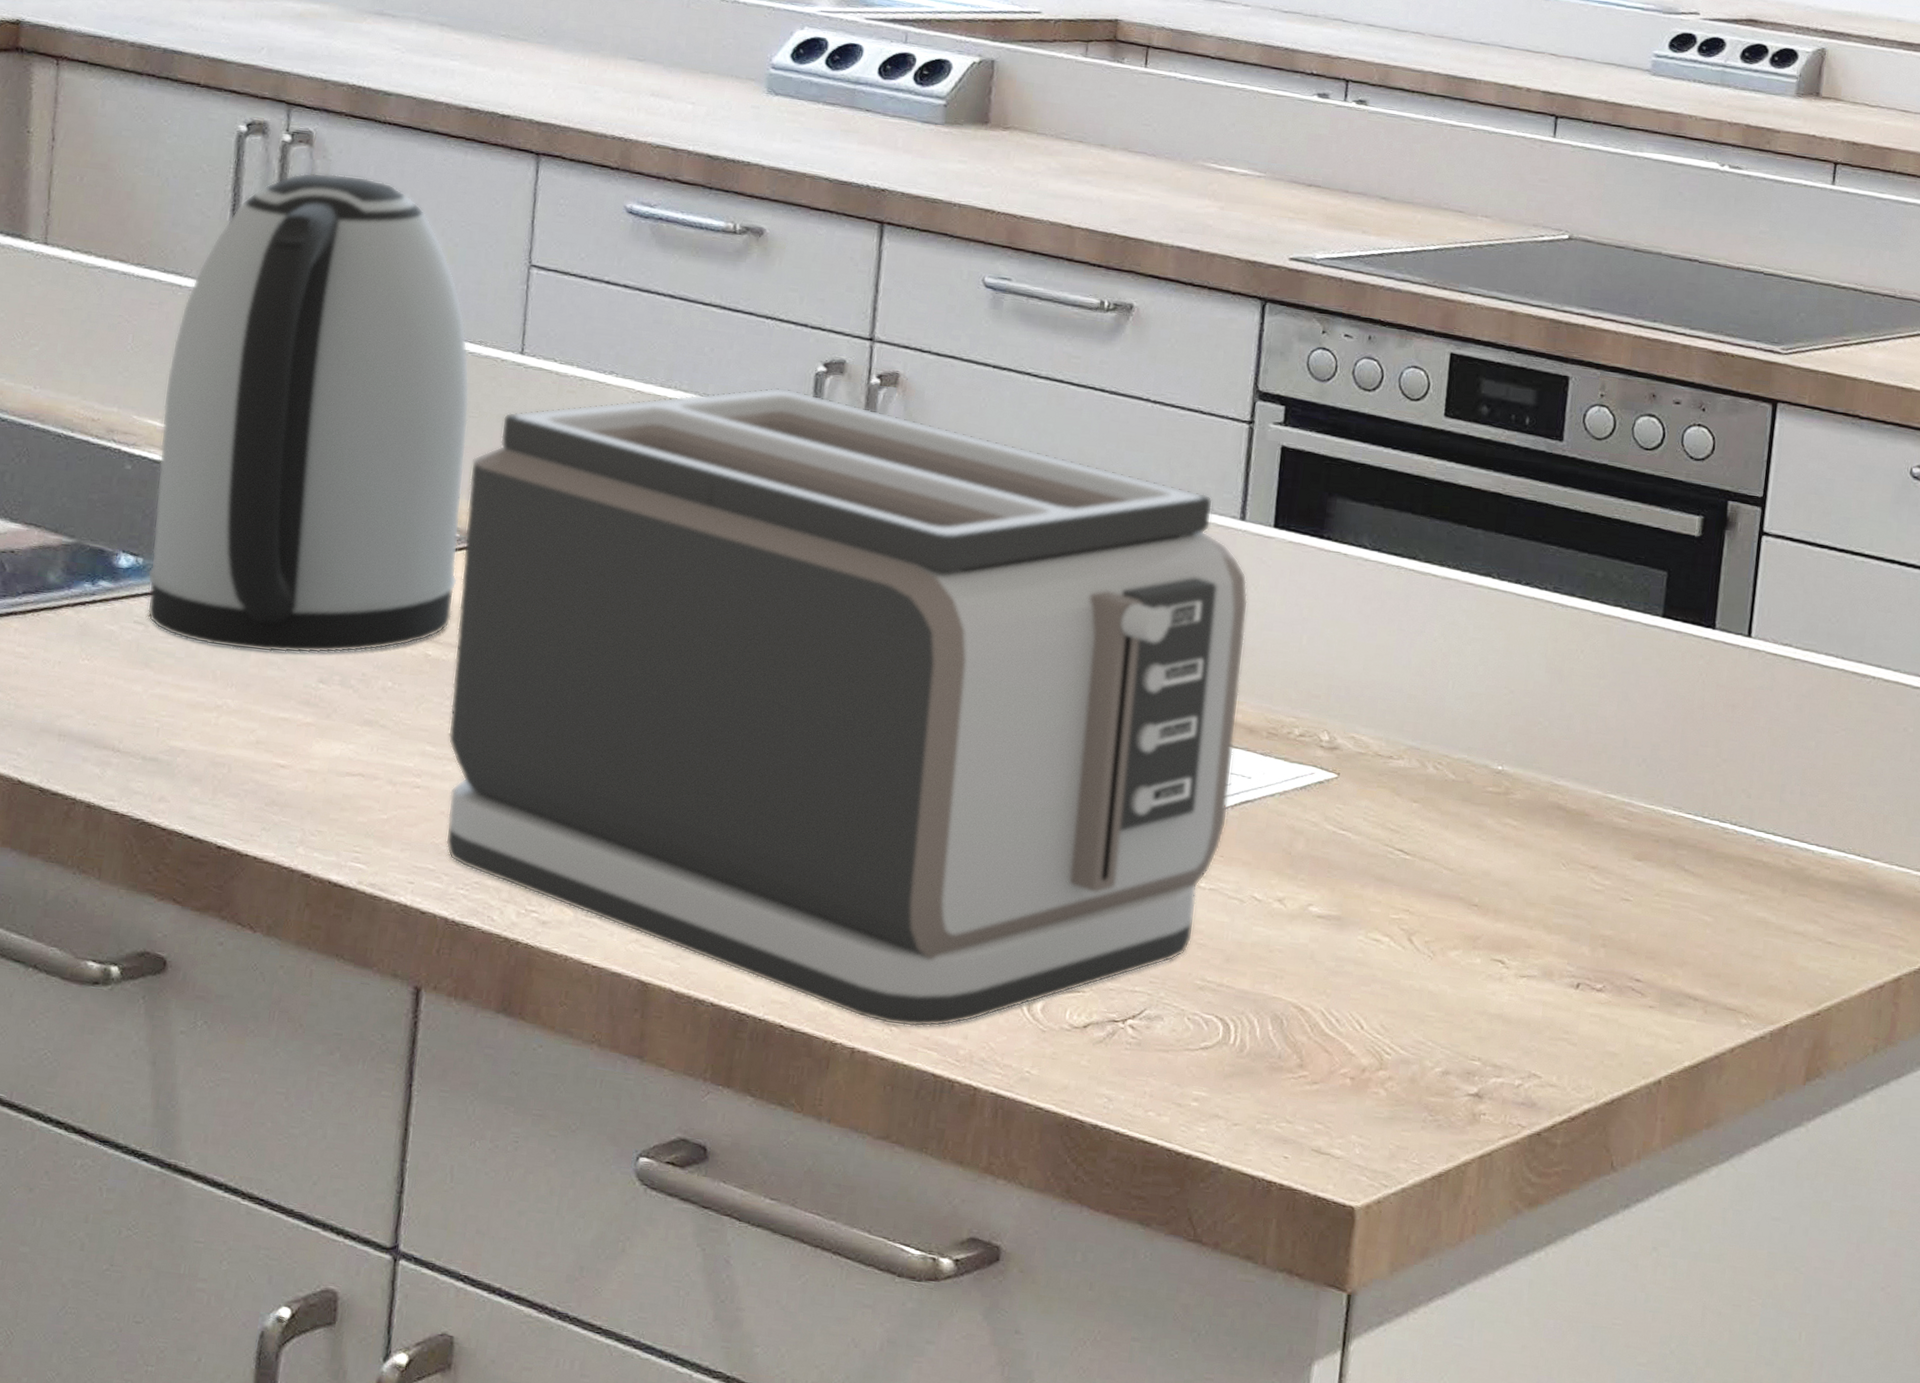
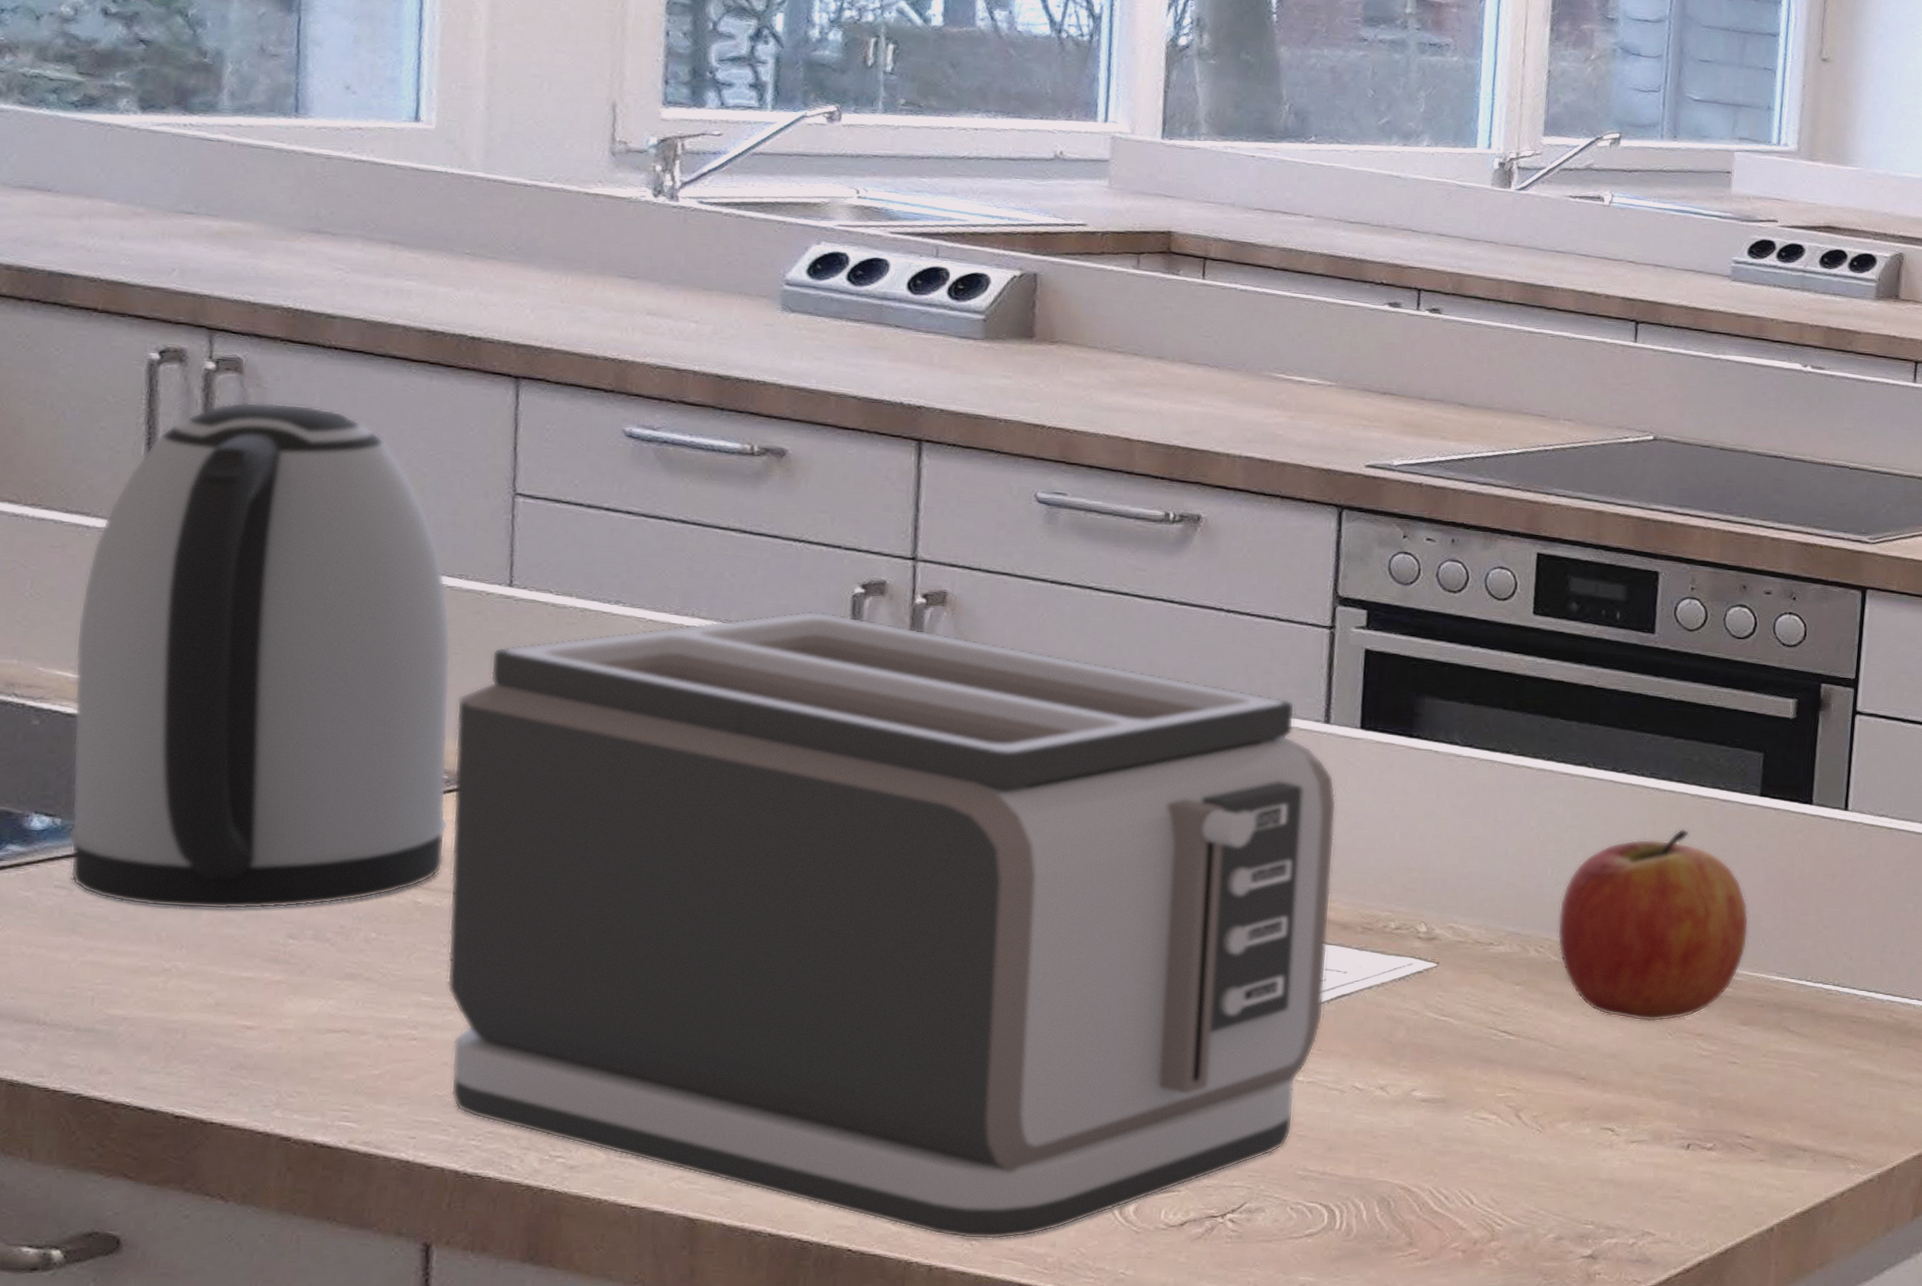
apple: none [1455,647,1648,851] -> present [1557,828,1750,1022]

